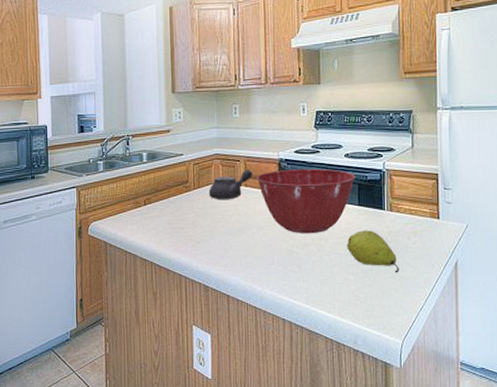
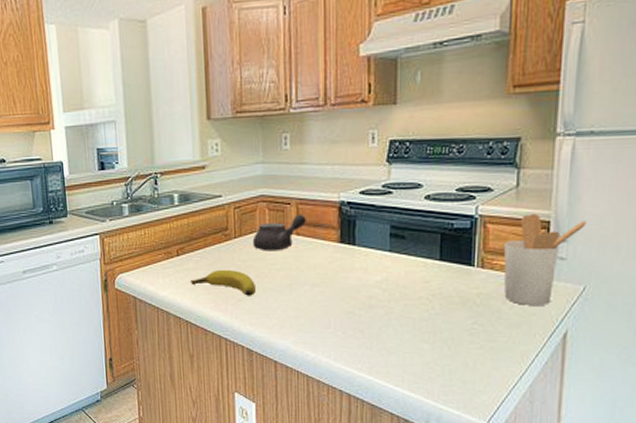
banana: none [156,216,211,239] -> present [191,269,256,296]
mixing bowl: present [256,168,355,234] -> none [311,213,438,294]
fruit: present [347,230,399,273] -> none [422,291,489,344]
utensil holder: none [406,168,464,240] -> present [504,213,586,305]

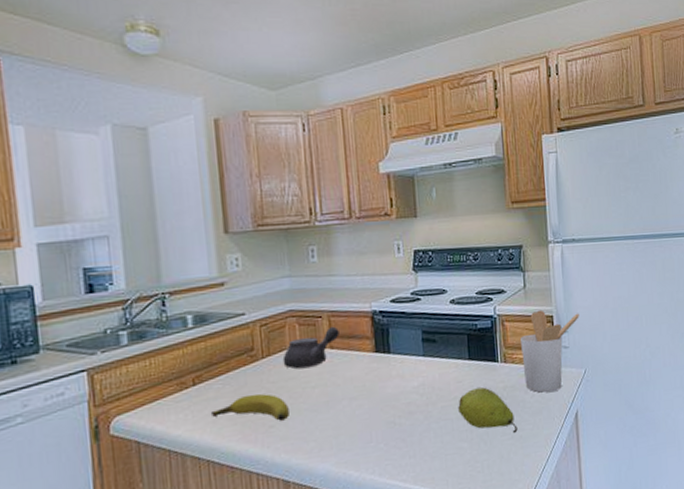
fruit: none [422,291,489,344] -> present [458,387,518,434]

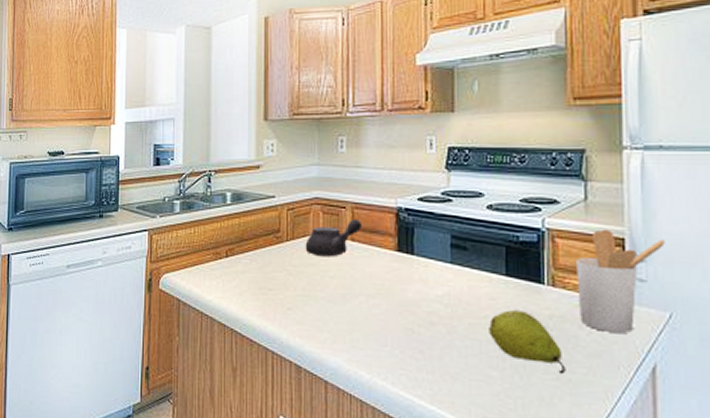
banana: present [211,393,289,421] -> none [239,274,307,305]

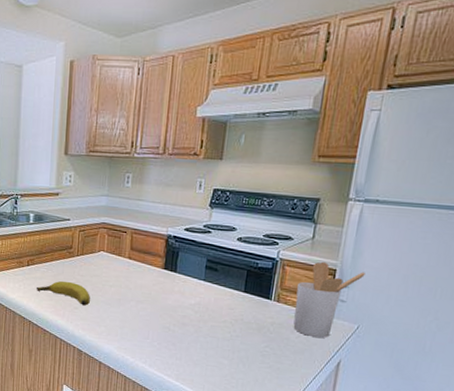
banana: none [239,274,307,305] -> present [37,280,90,306]
teapot: present [305,218,362,257] -> none [91,241,138,271]
fruit: present [489,310,566,375] -> none [225,317,277,364]

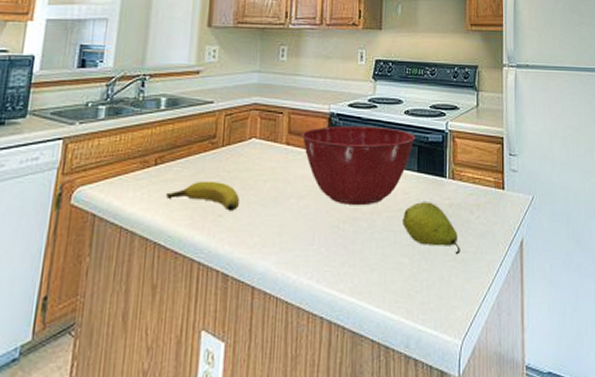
mixing bowl: none [141,246,246,315] -> present [301,125,415,206]
fruit: none [225,317,277,364] -> present [402,202,460,255]
utensil holder: present [293,261,365,338] -> none [470,130,529,215]

